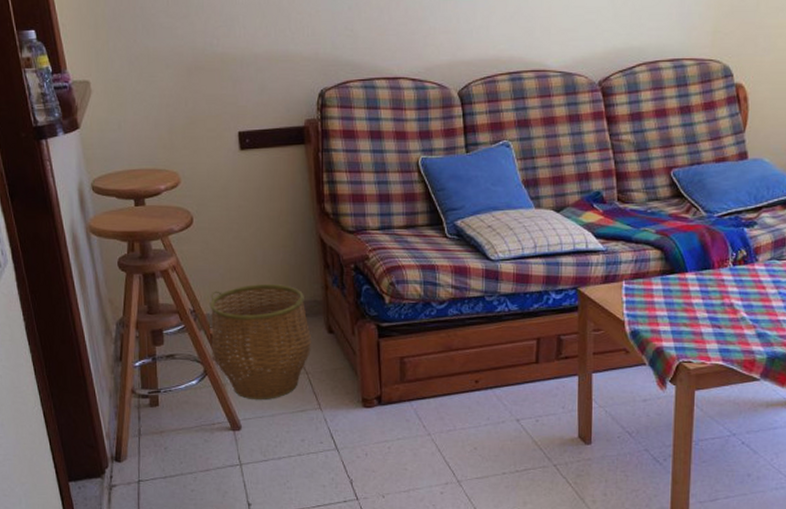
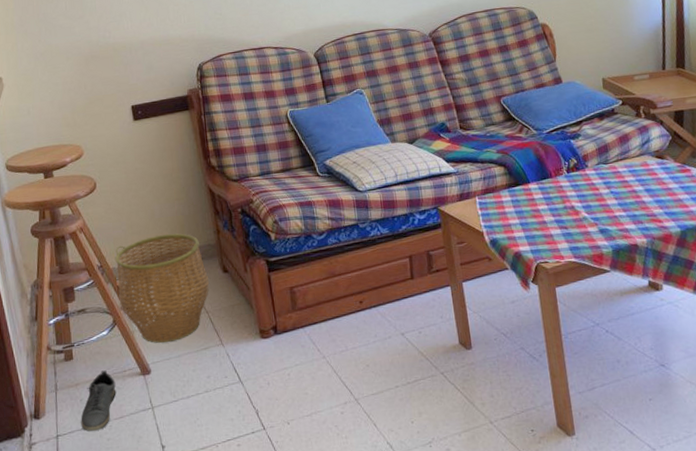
shoe: none [164,421,203,480] -> present [81,370,117,432]

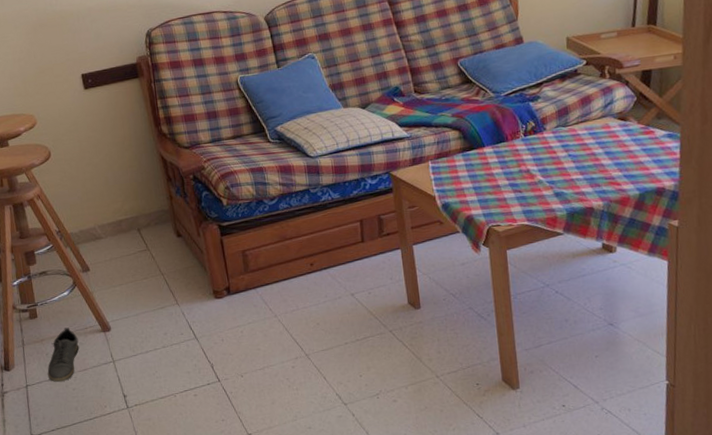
basket: present [115,233,210,343] -> none [72,199,164,303]

